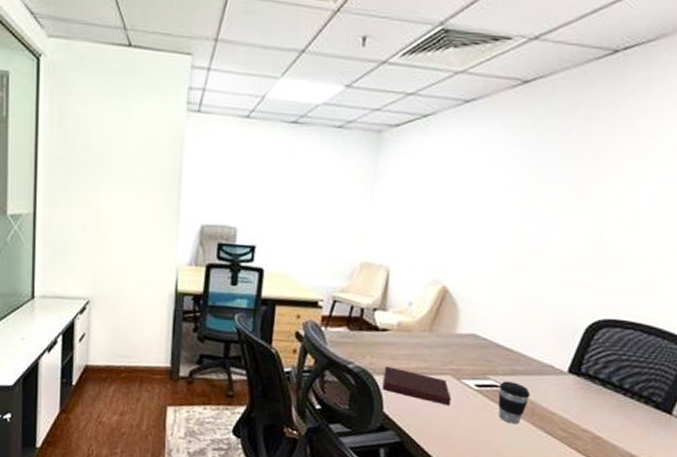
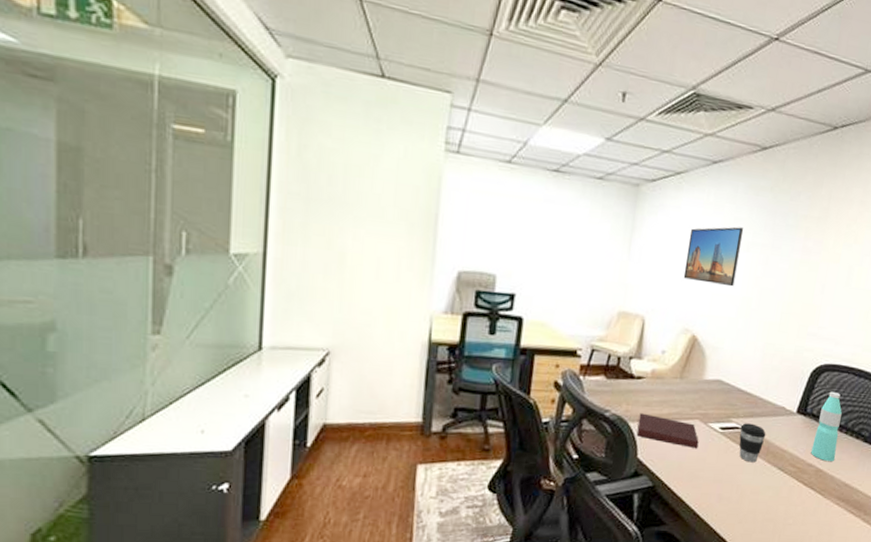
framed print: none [431,169,501,235] -> present [683,226,743,287]
water bottle: none [586,350,626,429] -> present [811,391,842,462]

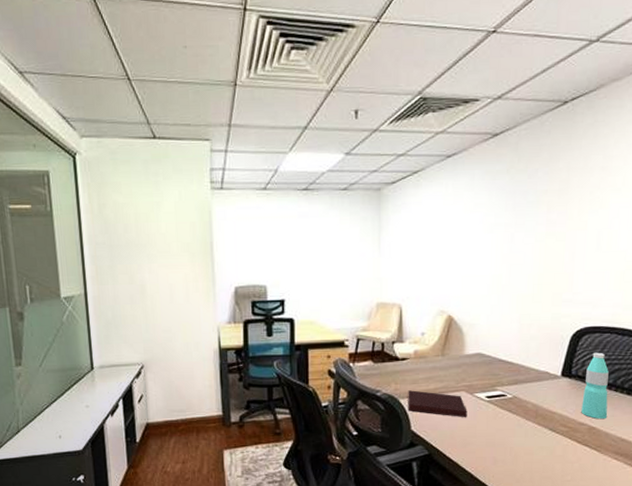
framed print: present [683,226,743,287] -> none [432,211,484,267]
coffee cup: present [739,423,766,463] -> none [506,390,533,426]

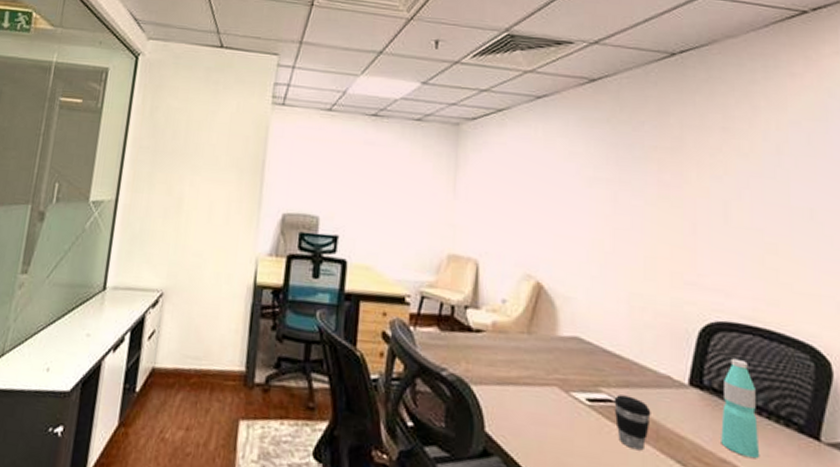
notebook: present [408,390,467,418] -> none [481,374,561,426]
coffee cup: none [506,390,533,426] -> present [614,394,651,451]

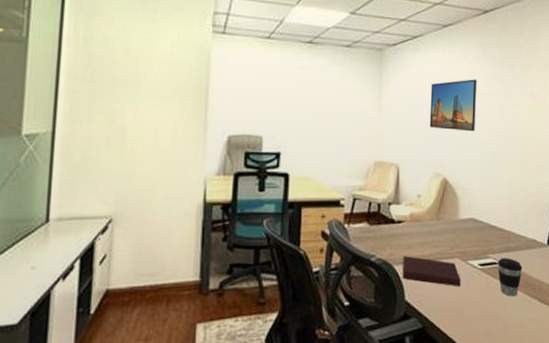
notebook: none [481,374,561,426] -> present [402,256,461,287]
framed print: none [518,161,581,227] -> present [429,79,476,132]

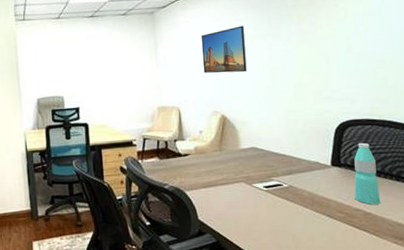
notebook: present [402,256,461,287] -> none [192,183,249,207]
coffee cup: present [497,258,522,297] -> none [282,180,308,213]

